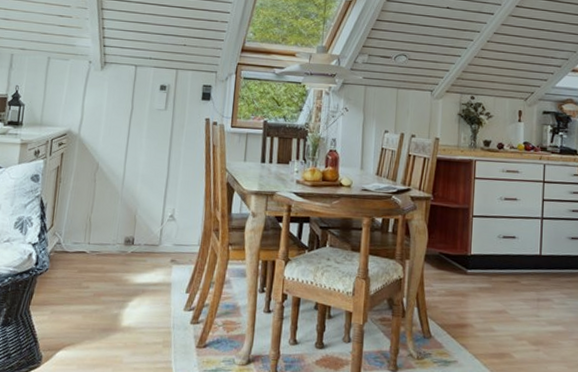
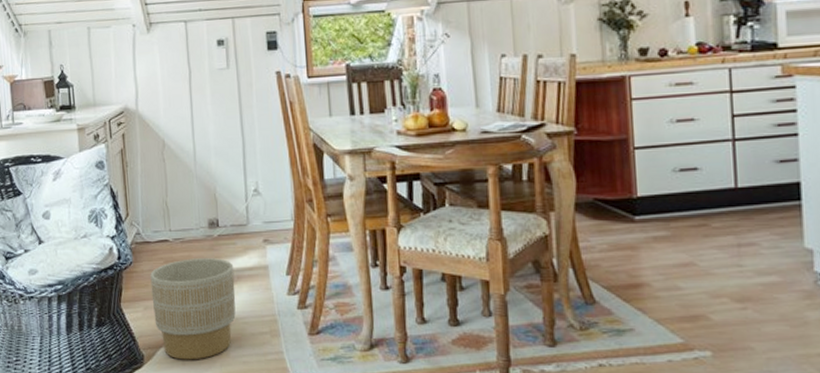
planter: none [58,270,141,364] -> present [150,258,236,360]

